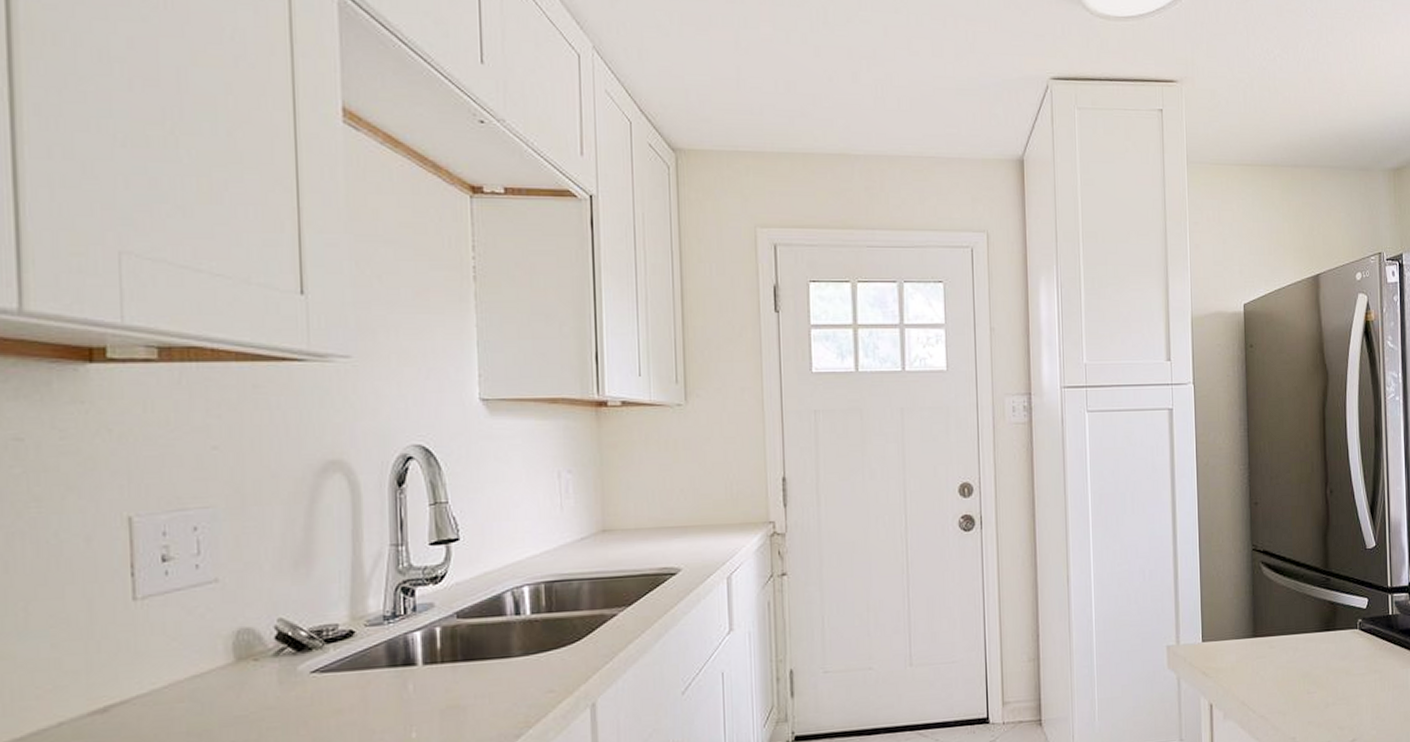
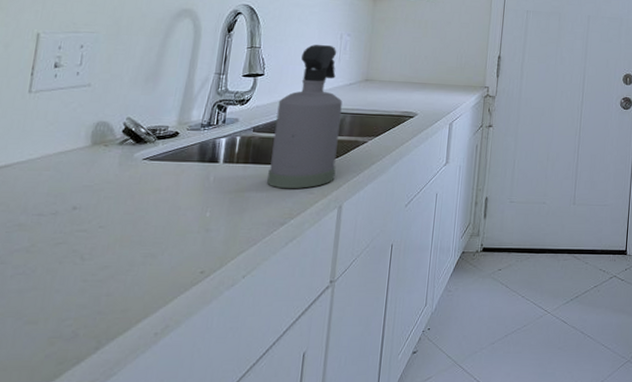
spray bottle: none [485,488,580,690] -> present [267,44,343,189]

